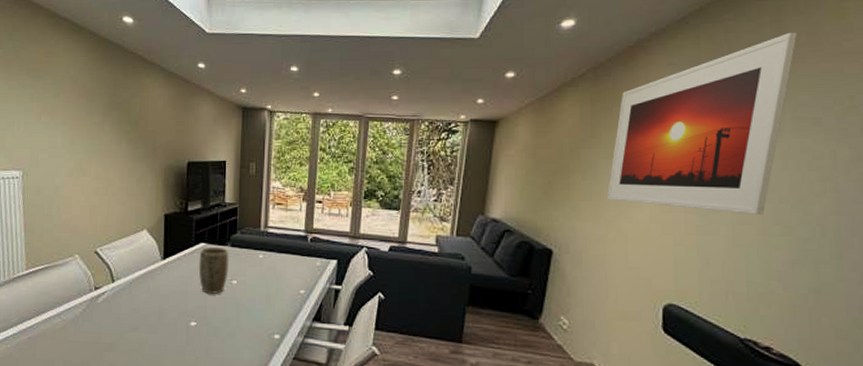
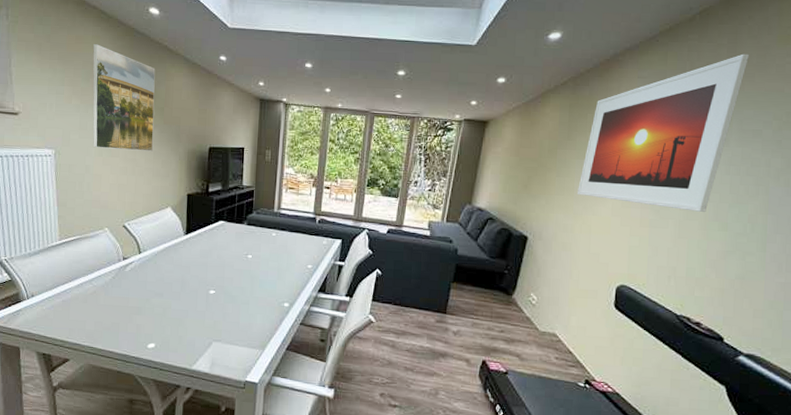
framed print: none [63,57,129,169] -> present [93,44,156,151]
plant pot: present [198,246,229,295] -> none [217,224,245,267]

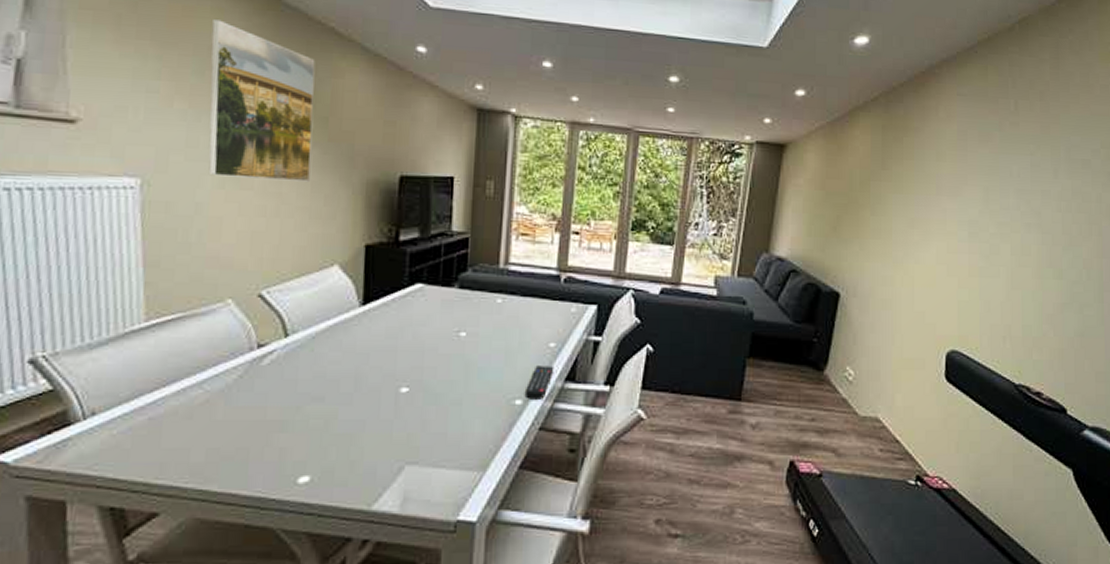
remote control: none [290,280,311,305] -> present [524,366,554,401]
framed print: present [576,53,749,213] -> none [895,71,1072,258]

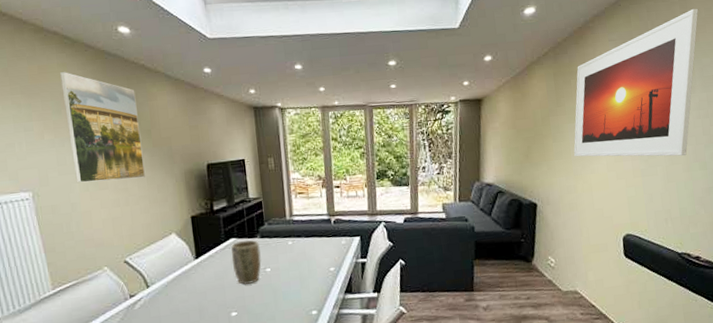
plant pot: none [413,288,456,352] -> present [231,240,261,285]
remote control: present [524,366,554,401] -> none [317,284,336,310]
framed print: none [895,71,1072,258] -> present [573,8,698,157]

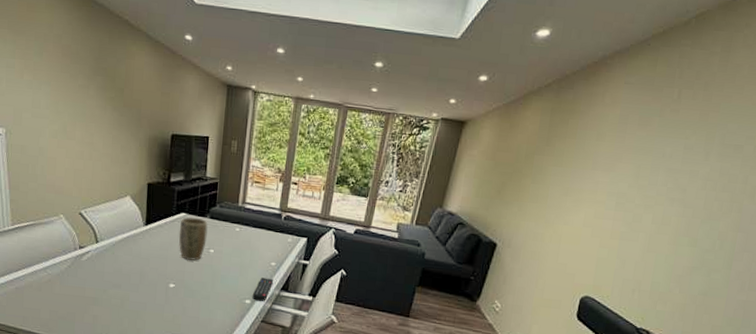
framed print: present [60,72,145,183] -> none [46,13,115,136]
remote control: none [317,284,336,310] -> present [252,277,274,302]
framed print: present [573,8,698,157] -> none [550,63,741,228]

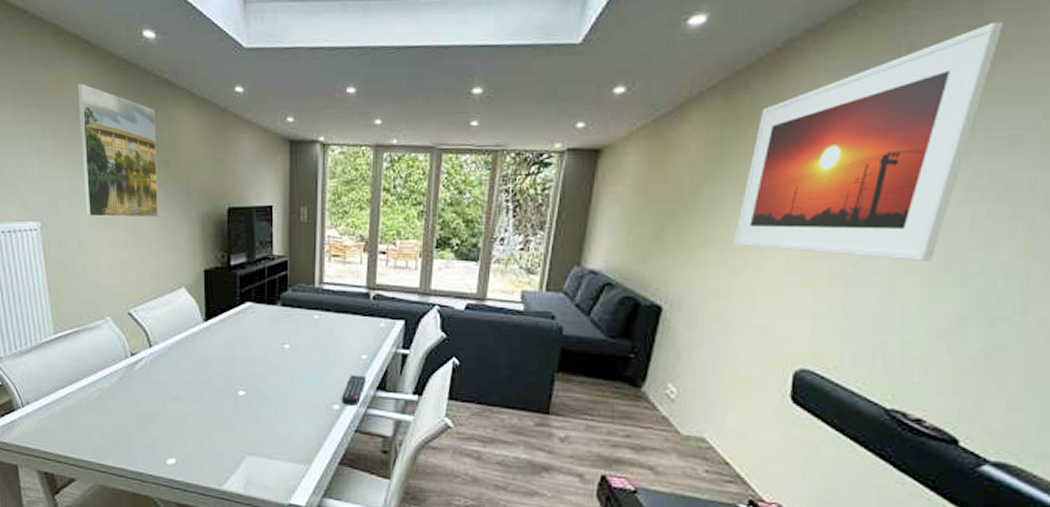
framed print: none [46,13,115,136] -> present [78,84,158,218]
plant pot: present [178,216,208,261] -> none [245,306,279,361]
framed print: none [550,63,741,228] -> present [733,21,1003,262]

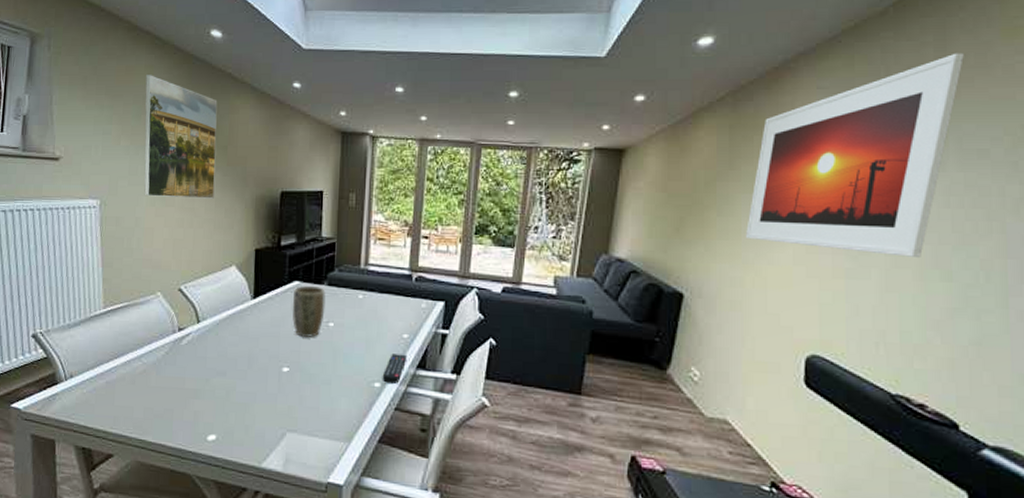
plant pot: none [245,306,279,361] -> present [292,285,326,338]

